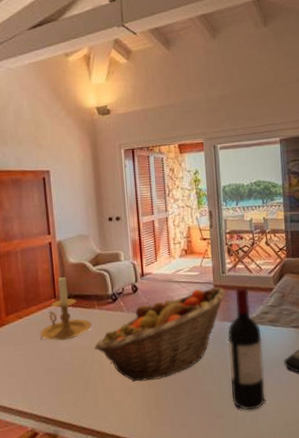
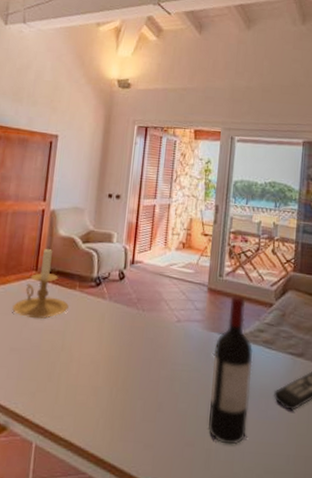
fruit basket: present [93,286,226,382] -> none [65,289,221,385]

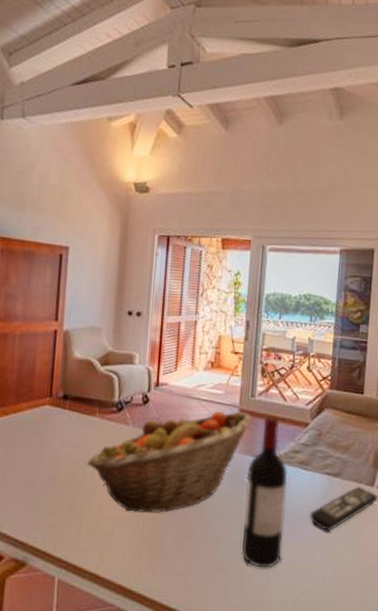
candle holder: present [12,247,69,319] -> none [26,371,88,449]
fruit basket: none [65,289,221,385] -> present [86,411,253,513]

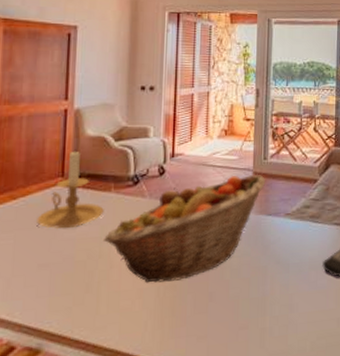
candle holder: none [26,371,88,449] -> present [37,149,104,229]
wine bottle: present [241,416,288,568] -> none [260,176,301,320]

